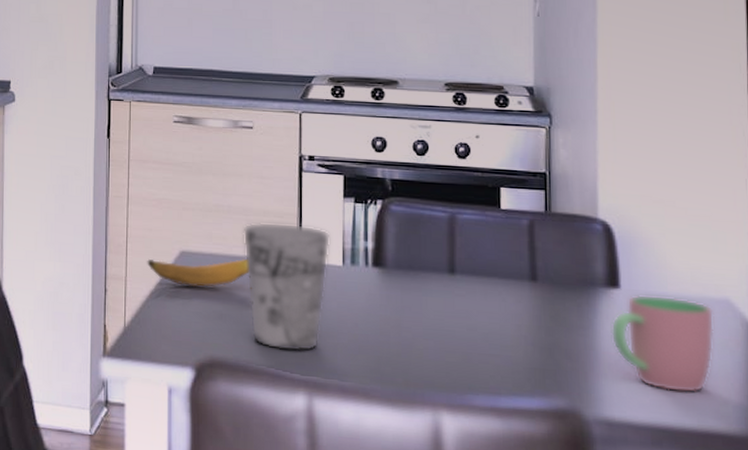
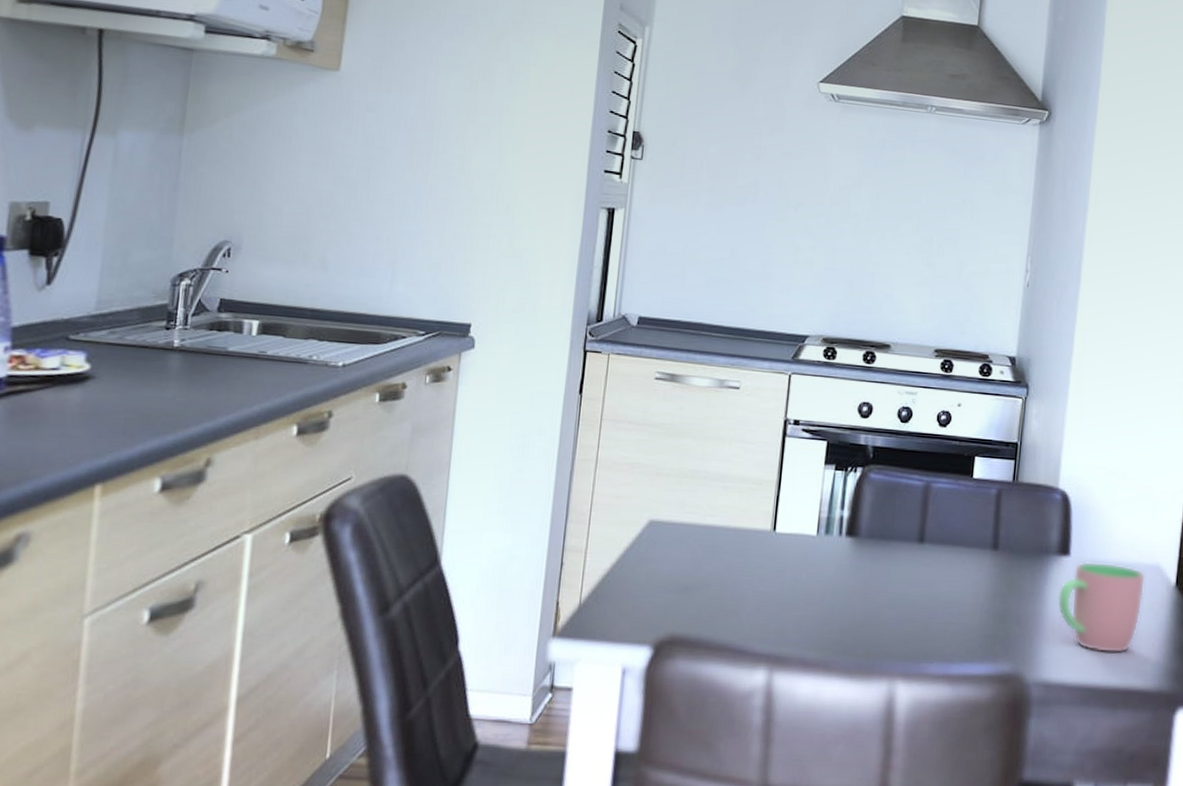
banana: present [147,257,249,288] -> none [611,526,721,560]
cup: present [243,222,331,352] -> none [716,489,808,626]

